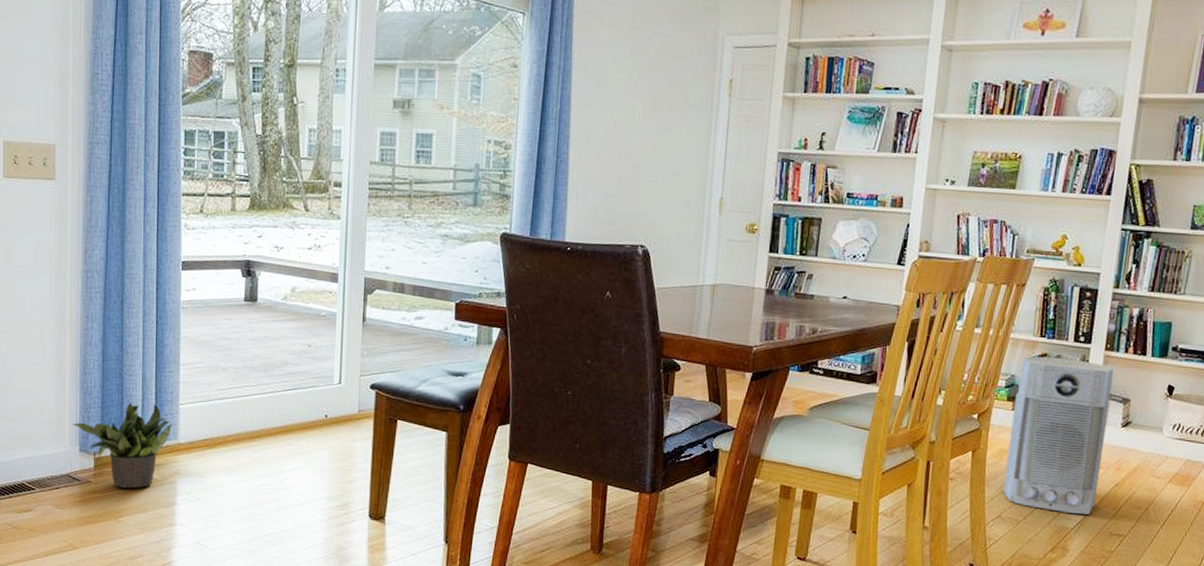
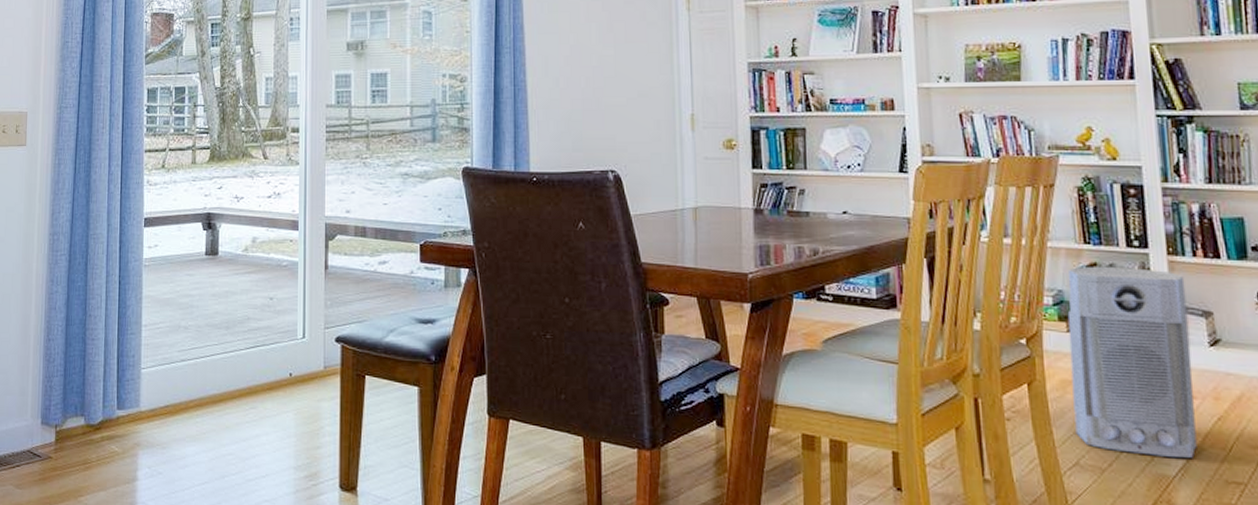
potted plant: present [72,402,172,489] -> none [35,368,134,464]

